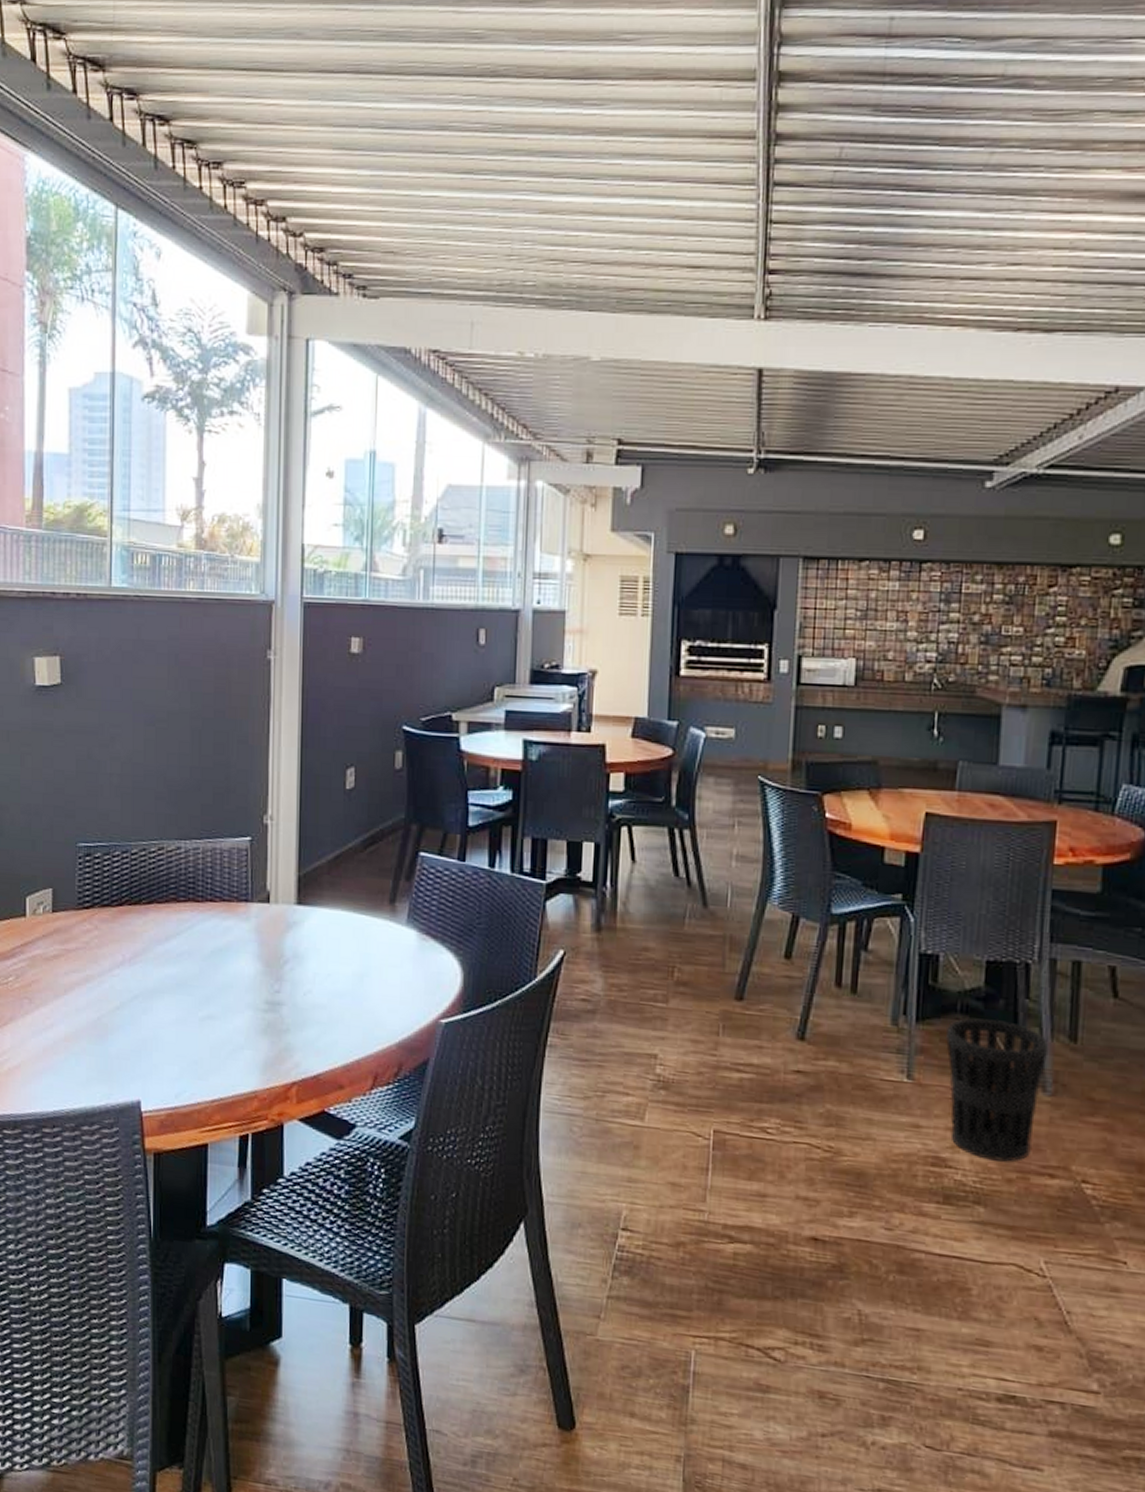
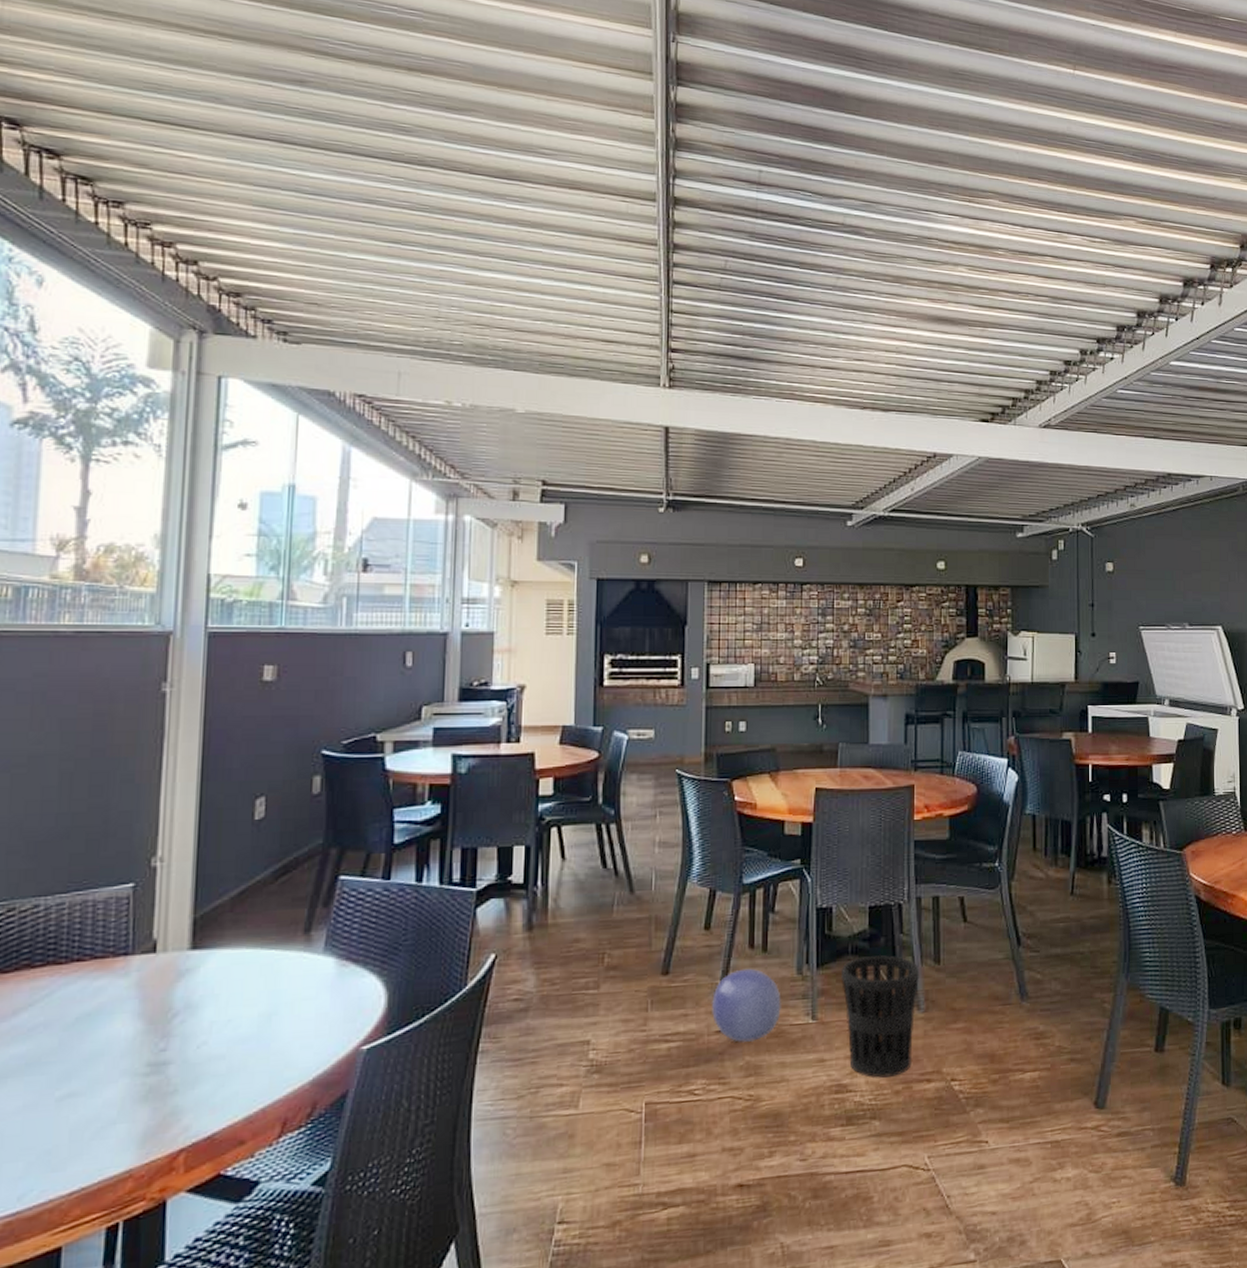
ball: none [790,1008,871,1089] -> present [712,968,781,1042]

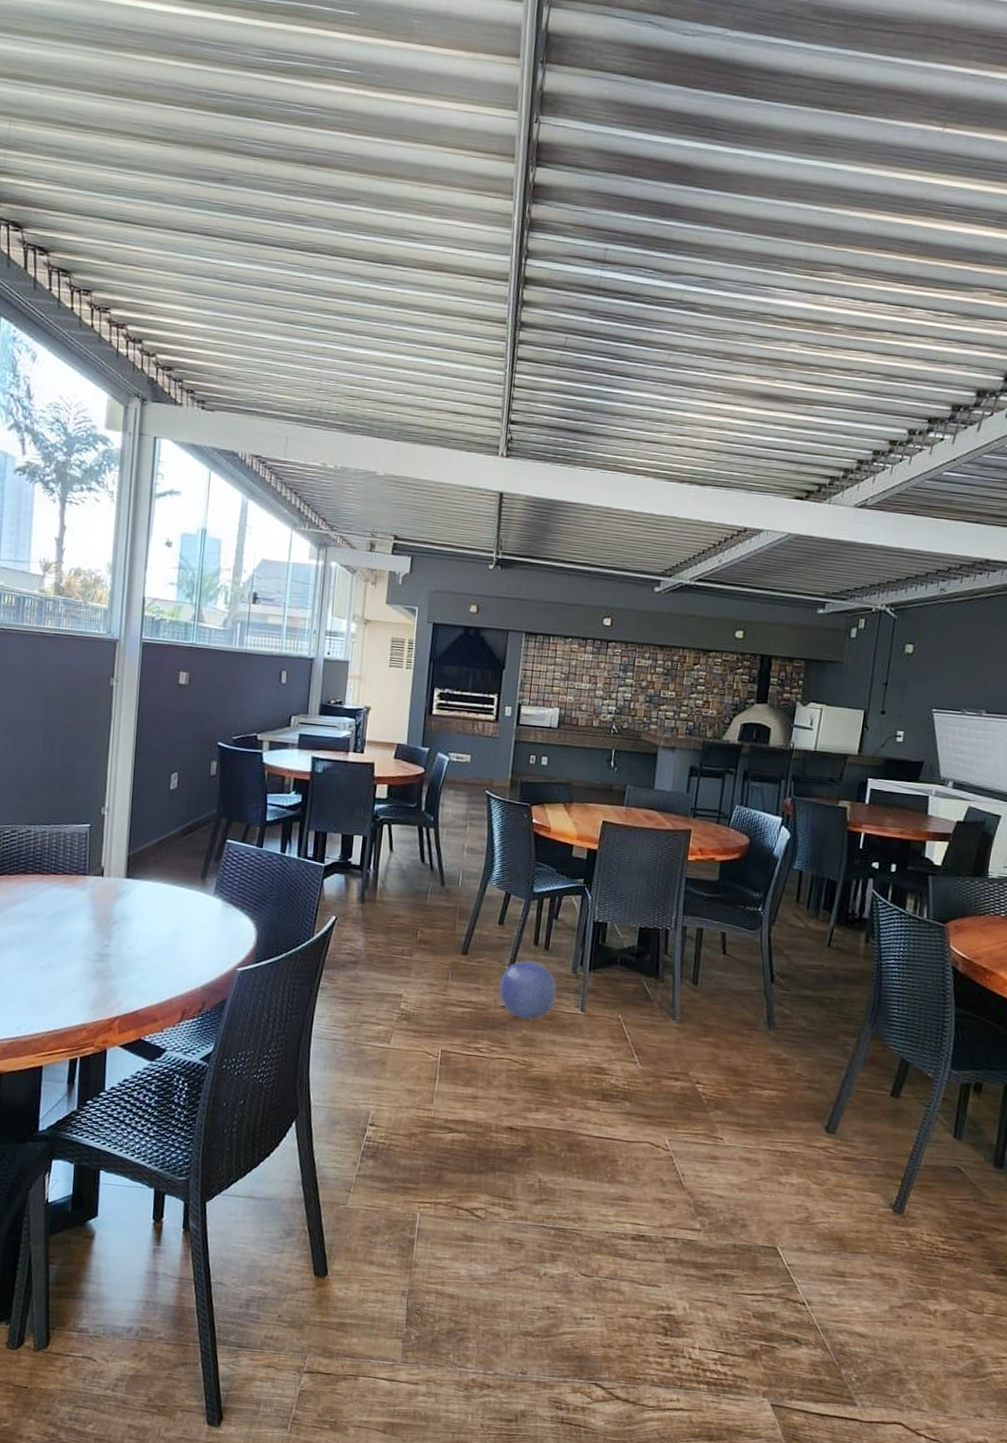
wastebasket: present [841,955,919,1079] -> none [609,968,678,1070]

